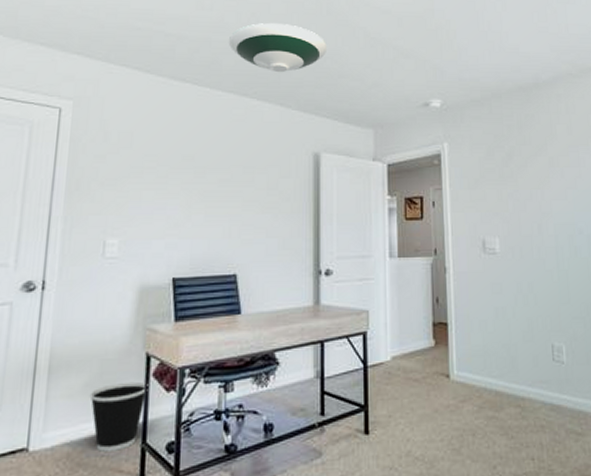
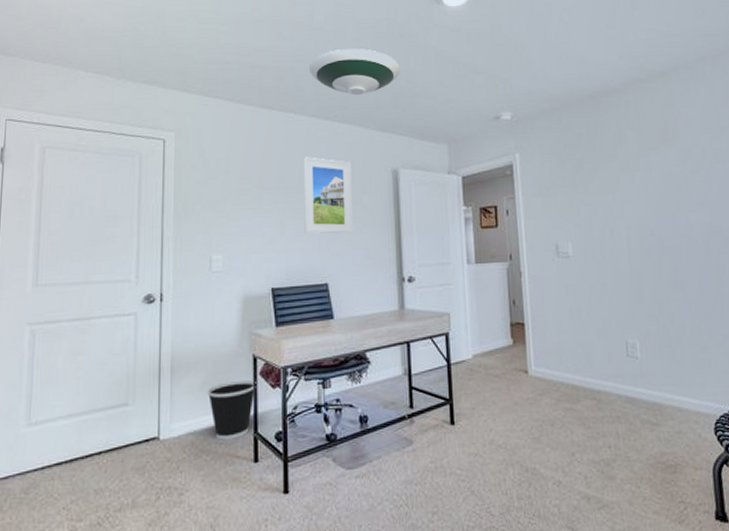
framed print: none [213,135,269,220] -> present [303,157,353,234]

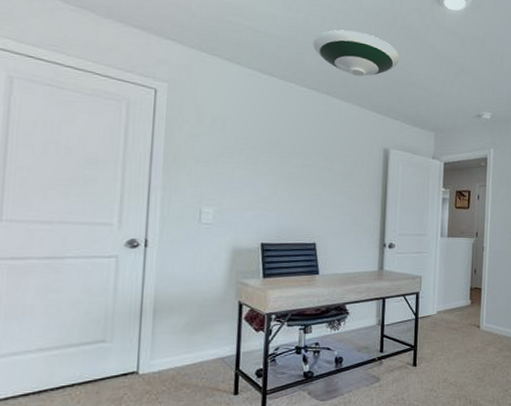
wastebasket: present [207,379,256,440] -> none [190,323,241,375]
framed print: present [303,157,353,234] -> none [297,126,346,201]

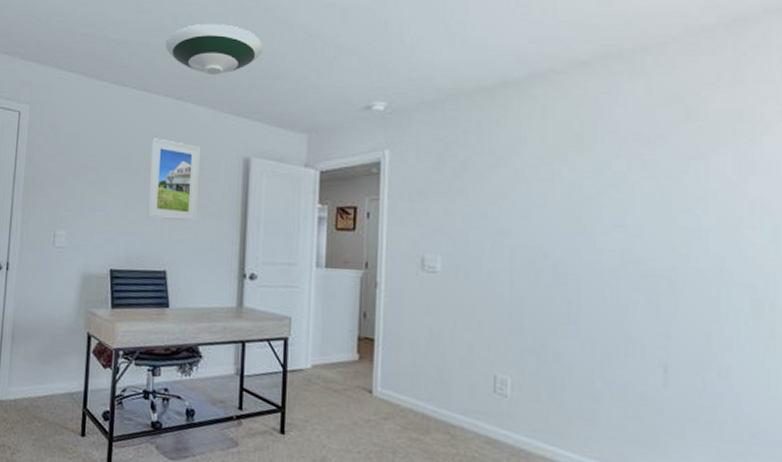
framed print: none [297,126,346,201] -> present [147,138,201,222]

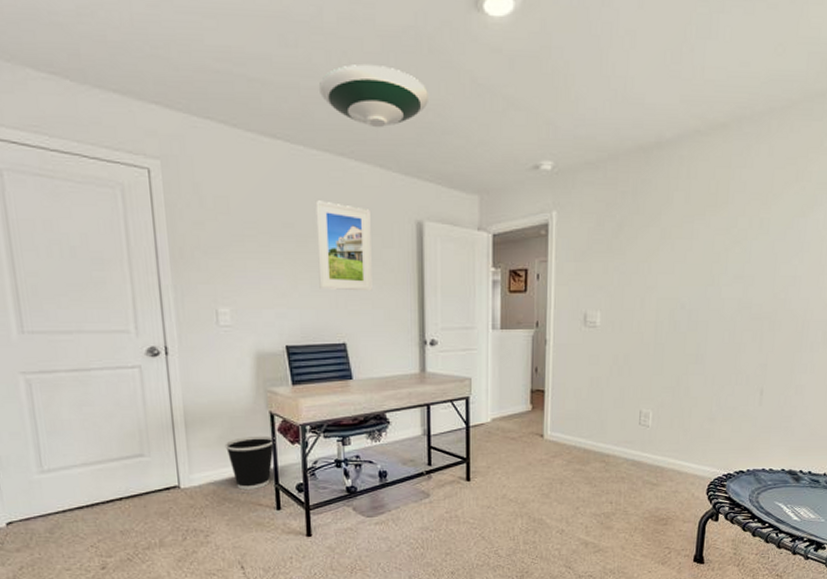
wastebasket: none [42,355,89,411] -> present [224,435,275,490]

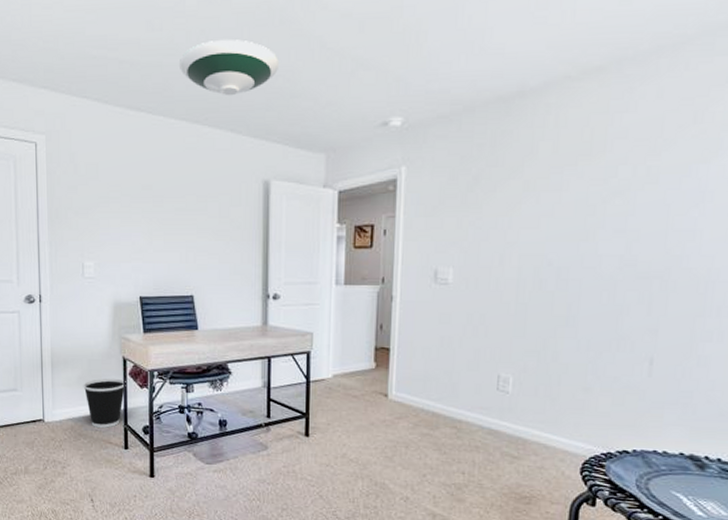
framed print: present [315,200,373,291] -> none [171,164,220,247]

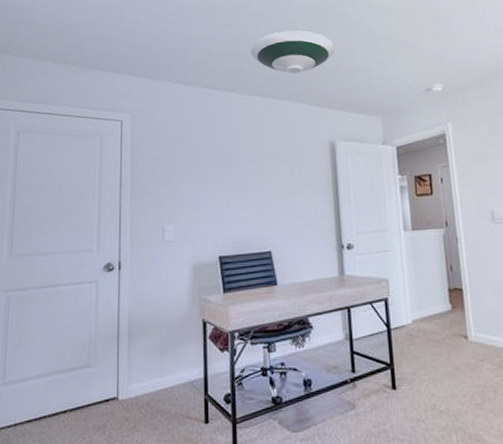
wastebasket: present [83,378,126,428] -> none [161,343,206,401]

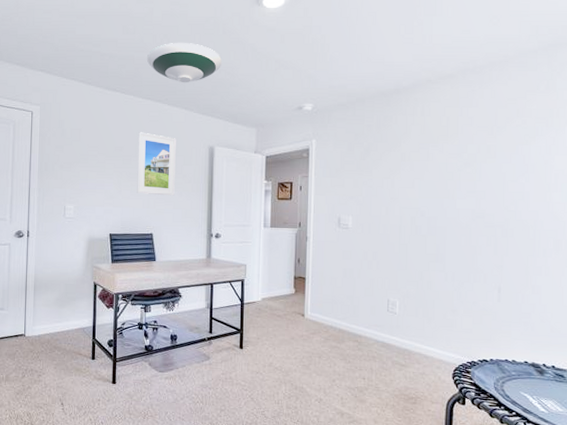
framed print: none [246,132,294,205] -> present [137,132,176,196]

